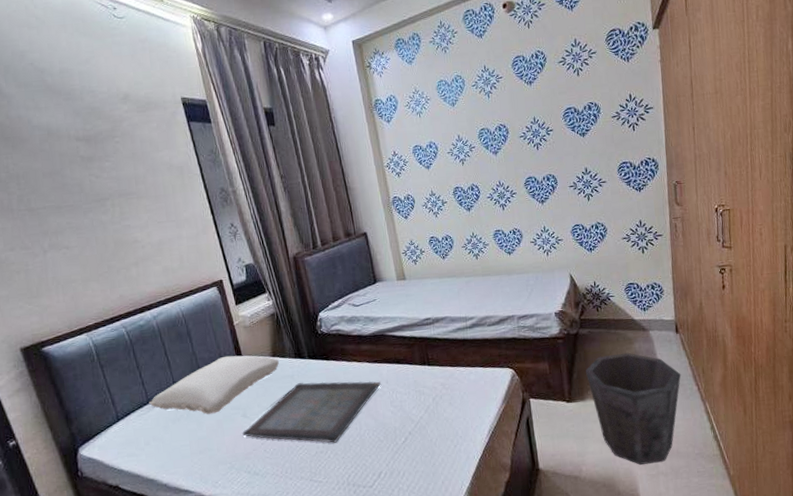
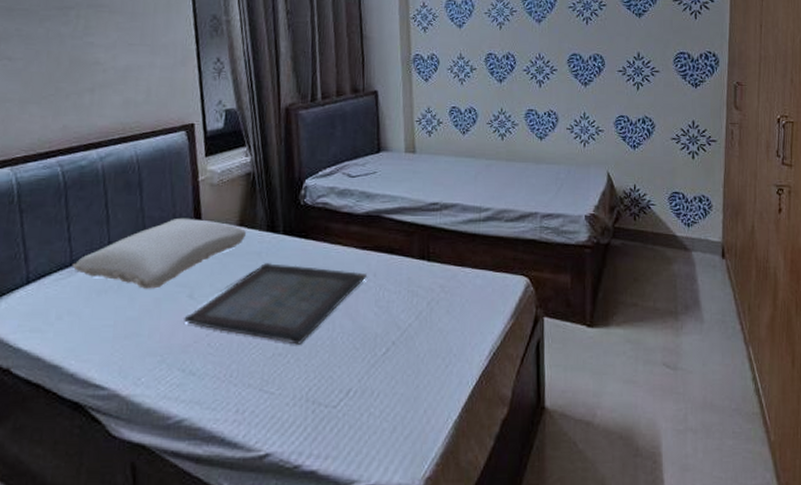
waste bin: present [586,352,681,465] -> none [614,274,724,415]

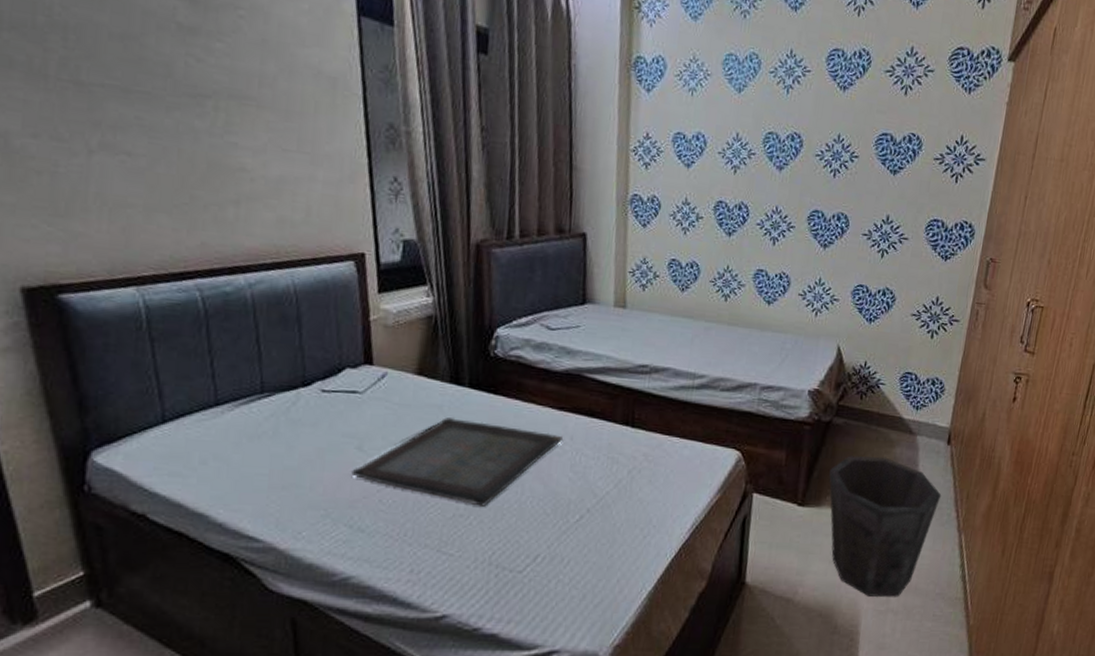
pillow: present [72,217,246,289] -> none [217,360,425,438]
waste bin: none [614,274,724,415] -> present [829,456,942,597]

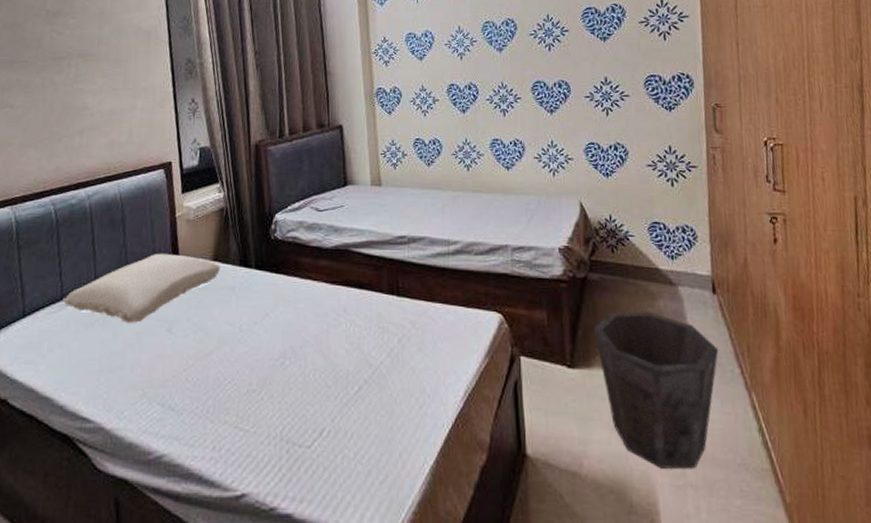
pillow: none [217,360,425,438] -> present [62,253,220,323]
serving tray: present [351,418,564,507] -> none [163,298,338,381]

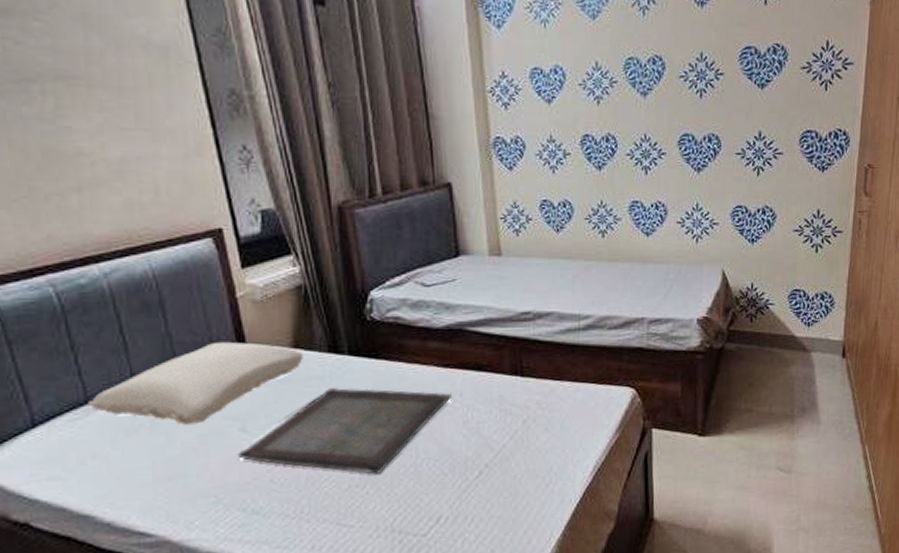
serving tray: none [163,298,338,381] -> present [238,388,453,474]
waste bin: present [594,311,719,469] -> none [727,377,842,518]

